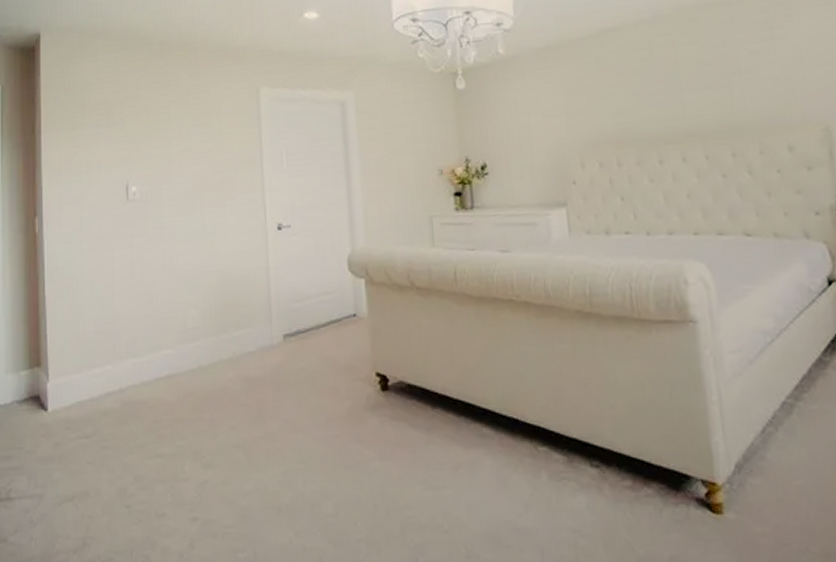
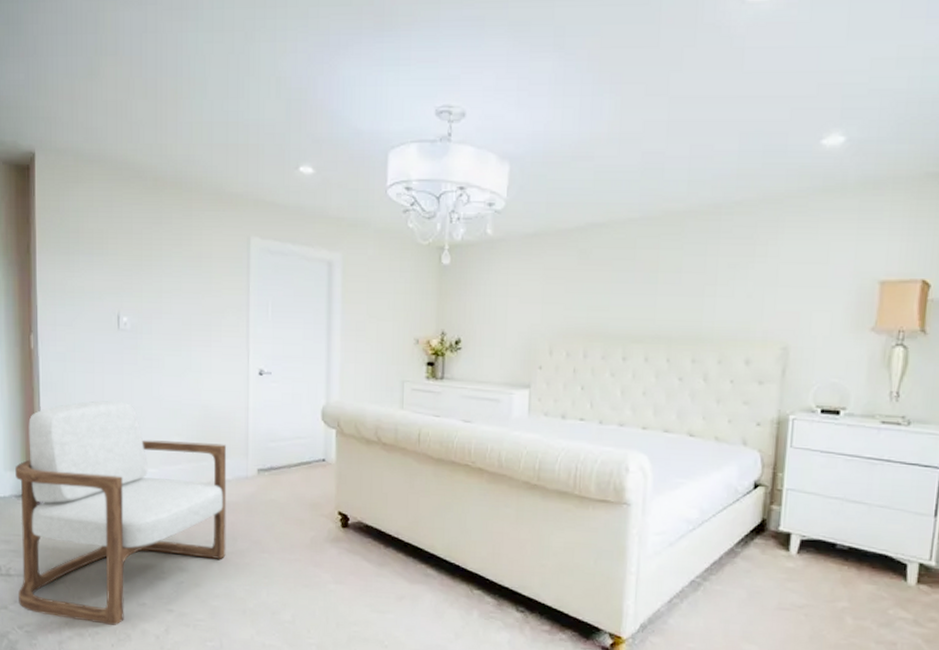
armchair: none [18,278,254,547] -> present [15,400,227,625]

